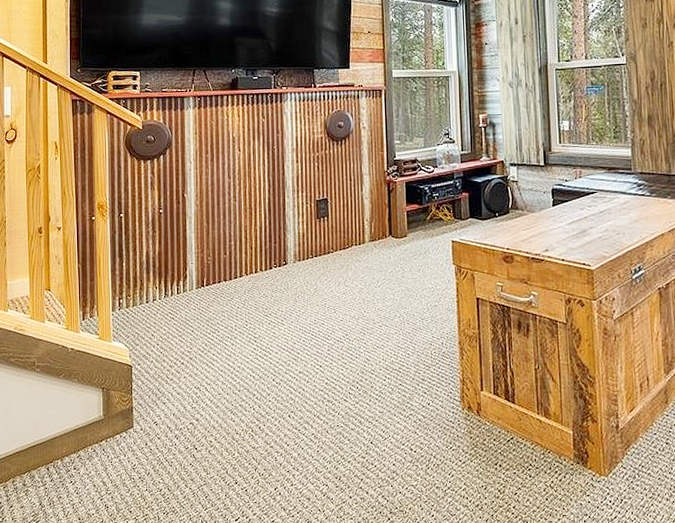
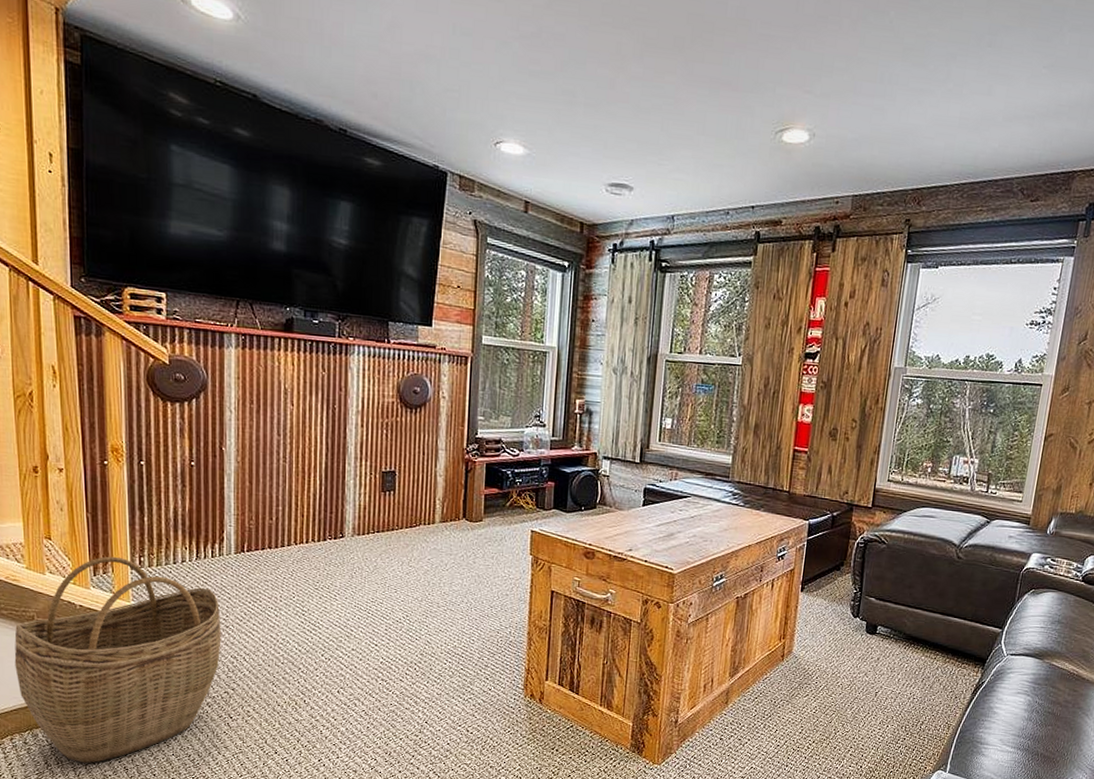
woven basket: none [18,301,187,503] -> present [14,556,221,763]

